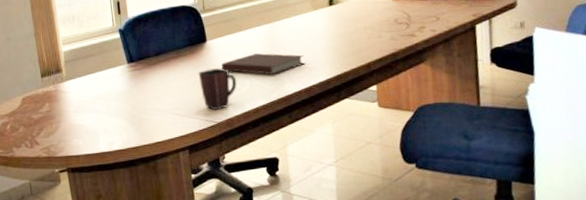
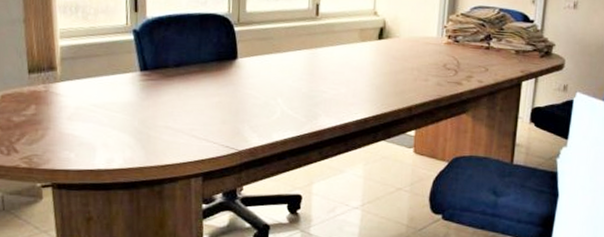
mug: present [198,68,237,110] -> none [223,90,267,137]
notebook: present [222,53,306,75] -> none [251,79,346,105]

